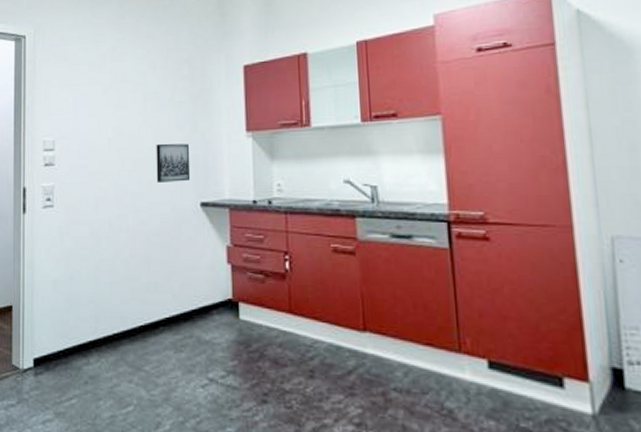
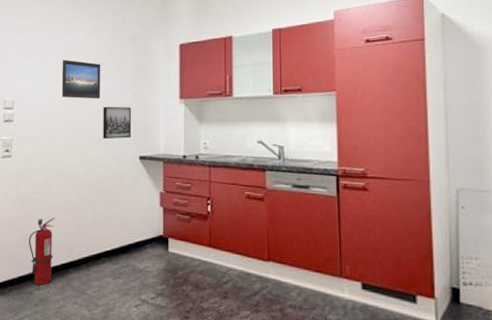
fire extinguisher: none [75,277,106,360] -> present [28,217,56,285]
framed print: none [107,90,153,136] -> present [61,60,101,99]

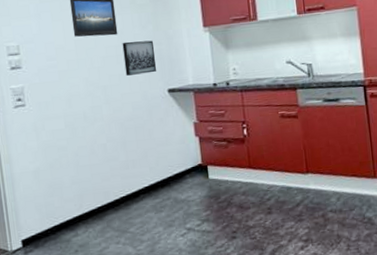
fire extinguisher: present [28,217,56,285] -> none [57,161,89,232]

